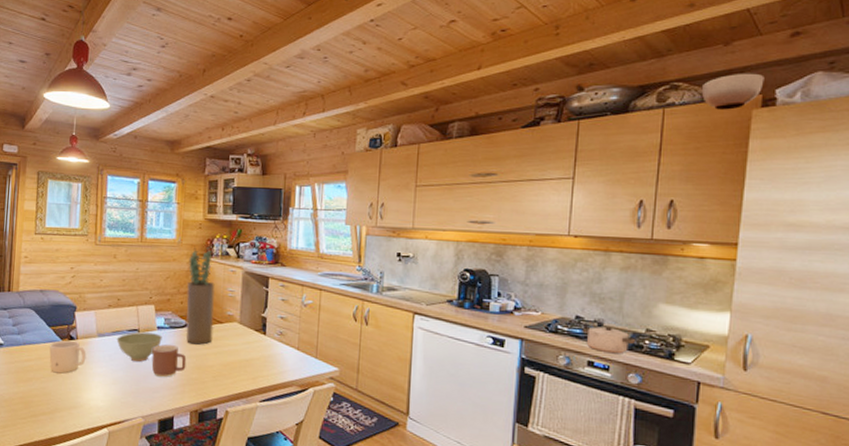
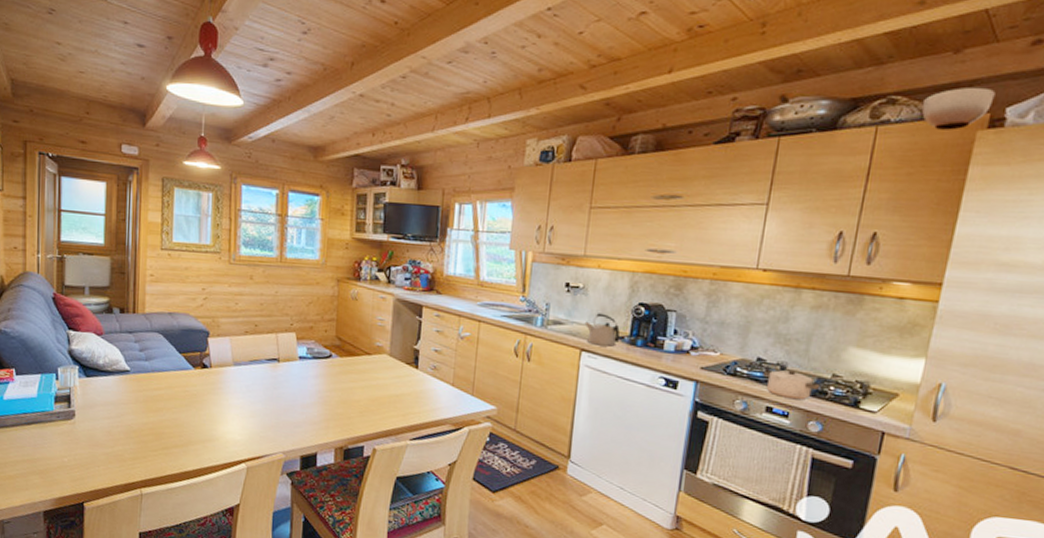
mug: present [49,340,87,374] -> none [181,368,221,405]
bowl: present [116,332,162,362] -> none [254,361,305,394]
mug: present [151,344,187,377] -> none [293,376,331,411]
vase: present [185,241,215,345] -> none [330,263,363,378]
kettle: none [416,279,449,311] -> present [584,313,621,348]

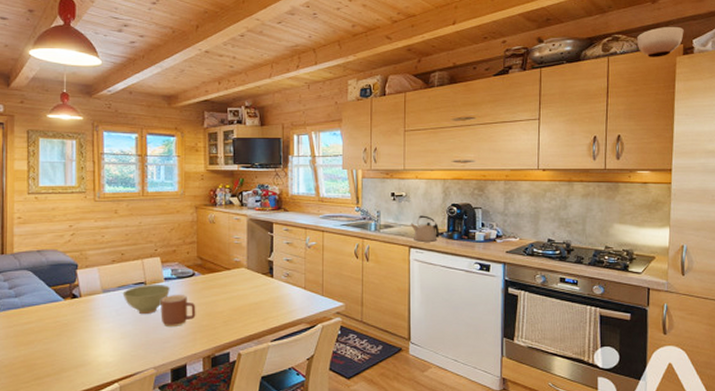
bowl: none [254,361,305,394] -> present [122,285,170,314]
mug: none [293,376,331,411] -> present [160,295,196,326]
cooking pot: present [762,369,821,400] -> none [554,246,598,270]

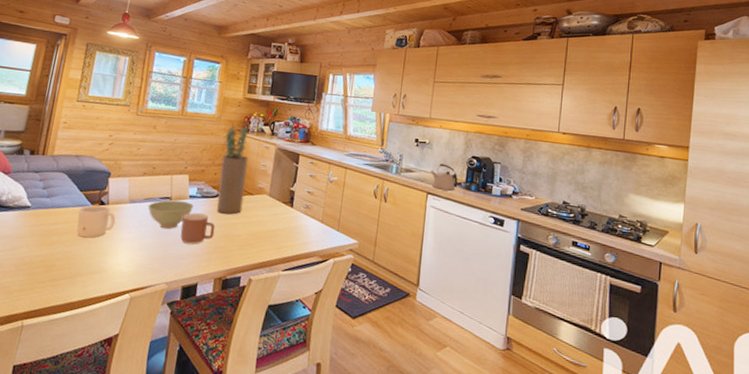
mug: none [51,298,91,333] -> present [76,205,116,238]
vase: none [193,191,221,292] -> present [217,118,250,215]
bowl: present [636,26,684,57] -> none [660,12,706,40]

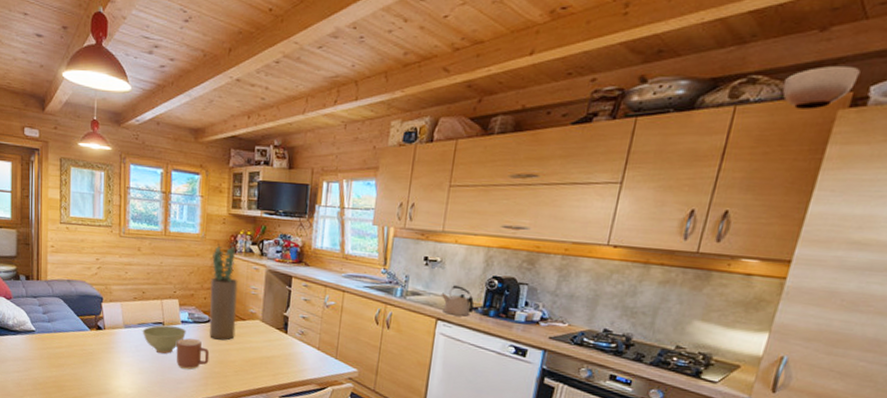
mug: present [76,205,116,238] -> none [79,329,114,362]
bowl: none [660,12,706,40] -> present [782,65,861,110]

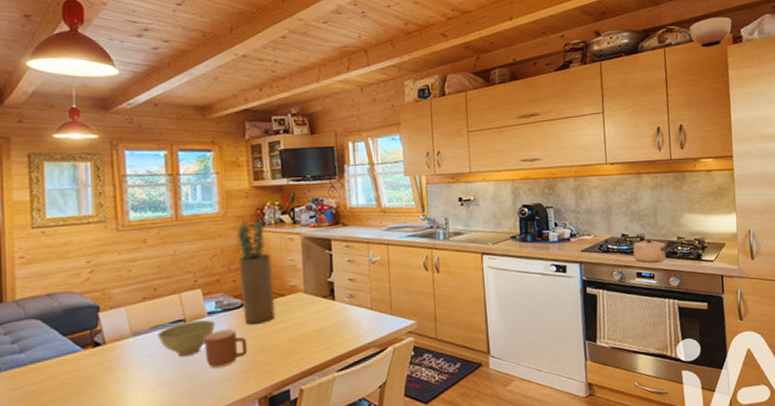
kettle: present [441,285,474,317] -> none [480,219,513,248]
cooking pot: none [608,340,664,370] -> present [628,239,672,263]

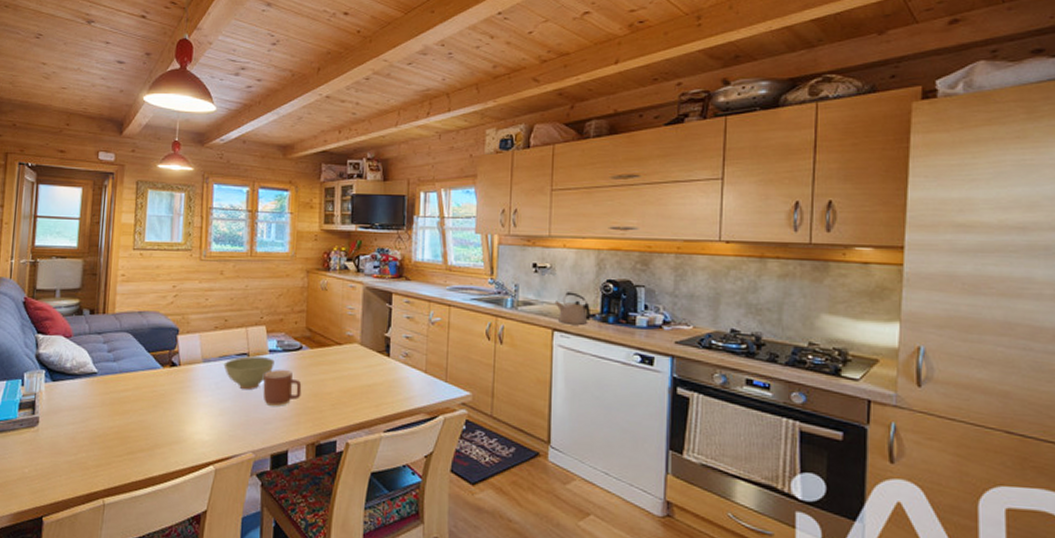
vase: present [238,210,276,325] -> none [300,254,333,369]
kettle: none [480,219,513,248] -> present [554,292,592,326]
cooking pot: present [628,239,672,263] -> none [738,340,799,371]
bowl: present [689,16,732,47] -> none [856,63,923,103]

